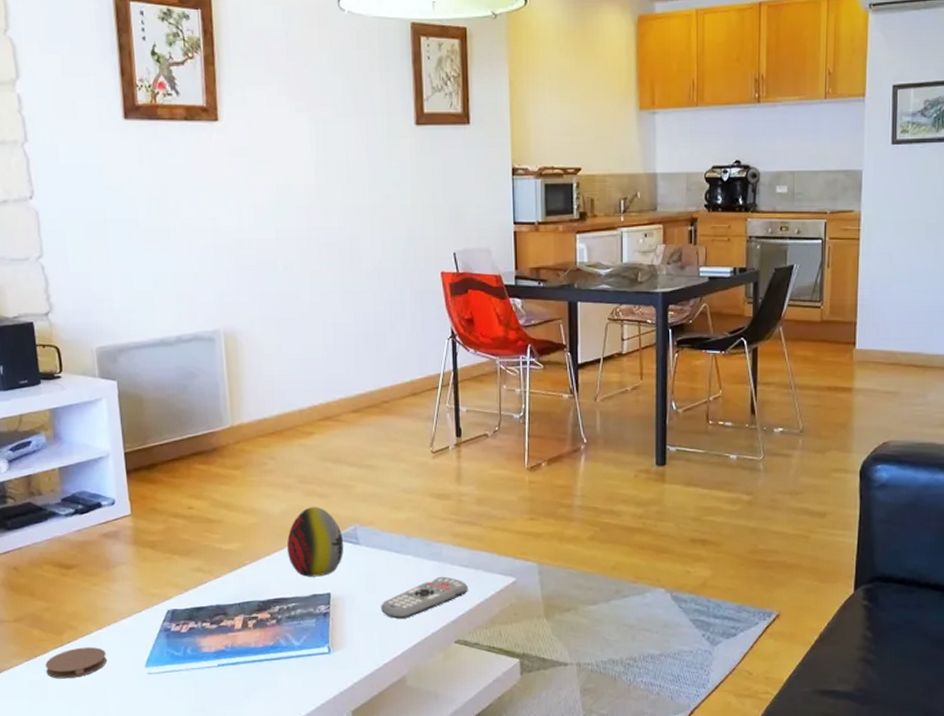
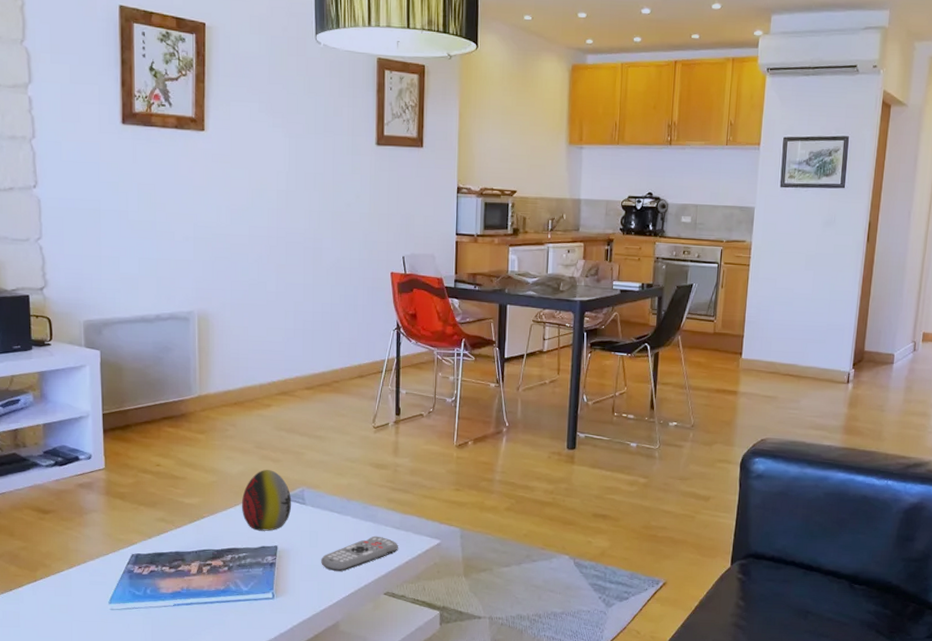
coaster: present [45,647,108,679] -> none [19,583,75,611]

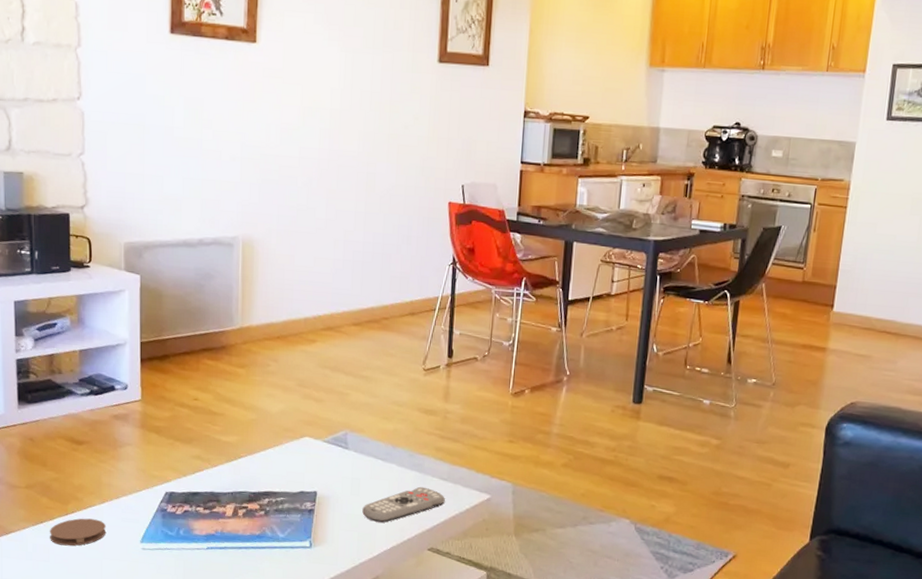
coaster: none [19,583,75,611] -> present [50,518,107,546]
decorative egg: present [241,470,292,531] -> none [280,409,334,476]

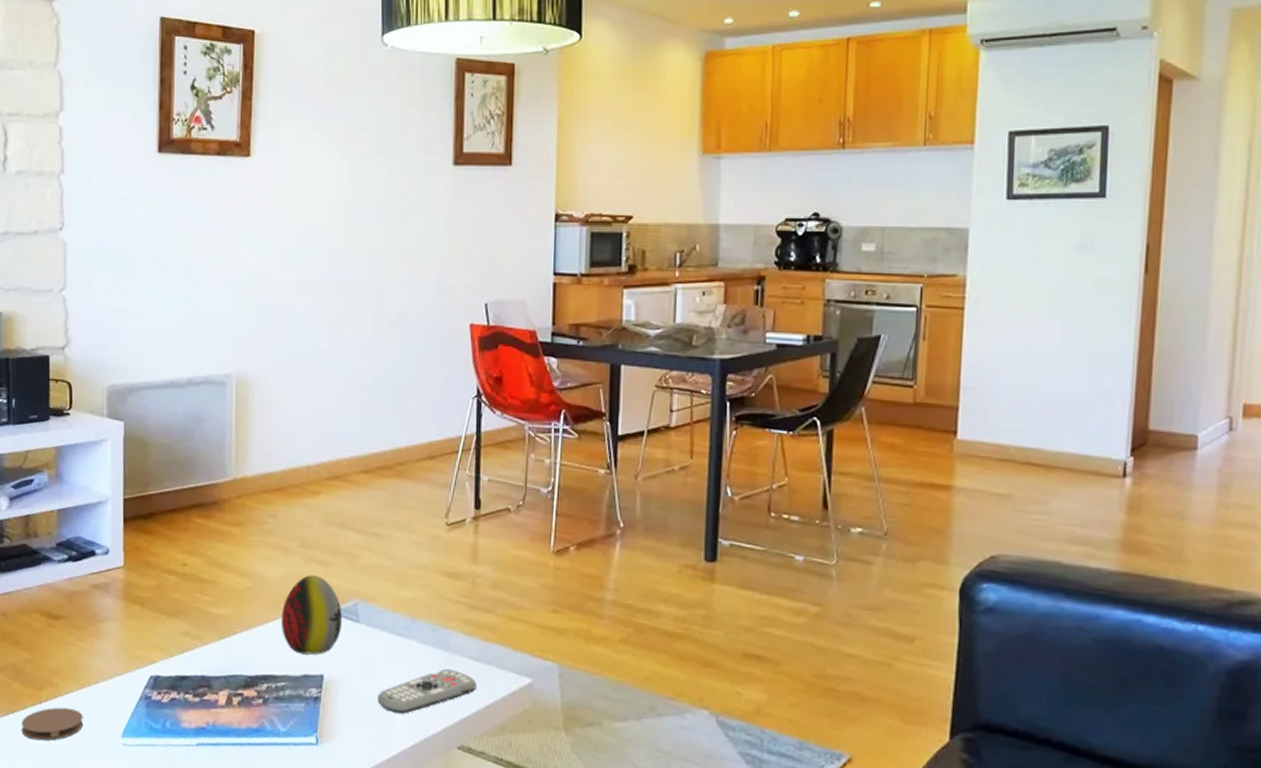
decorative egg: none [280,409,334,476] -> present [280,575,343,655]

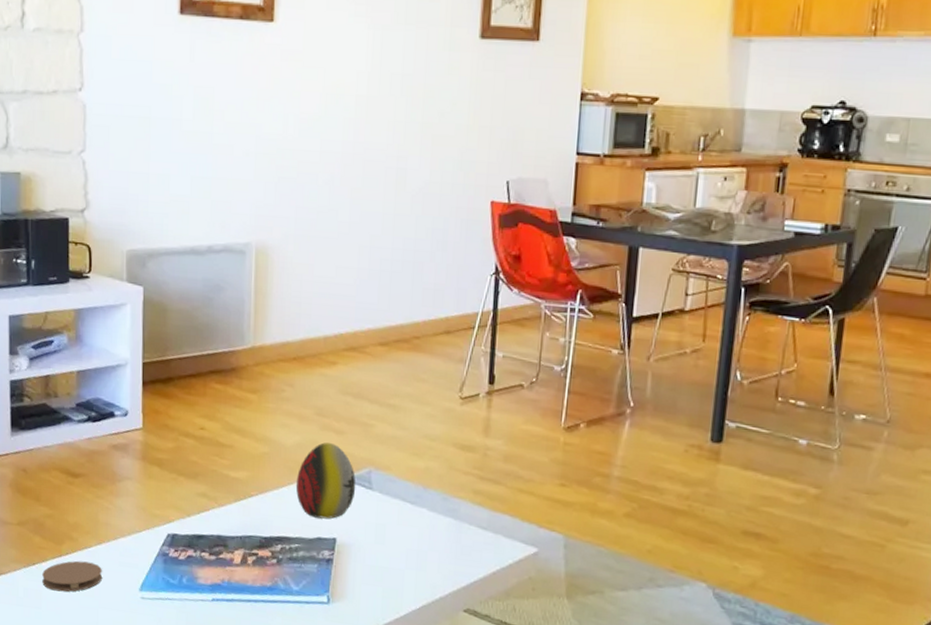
remote control: present [377,668,477,714] -> none [388,535,484,577]

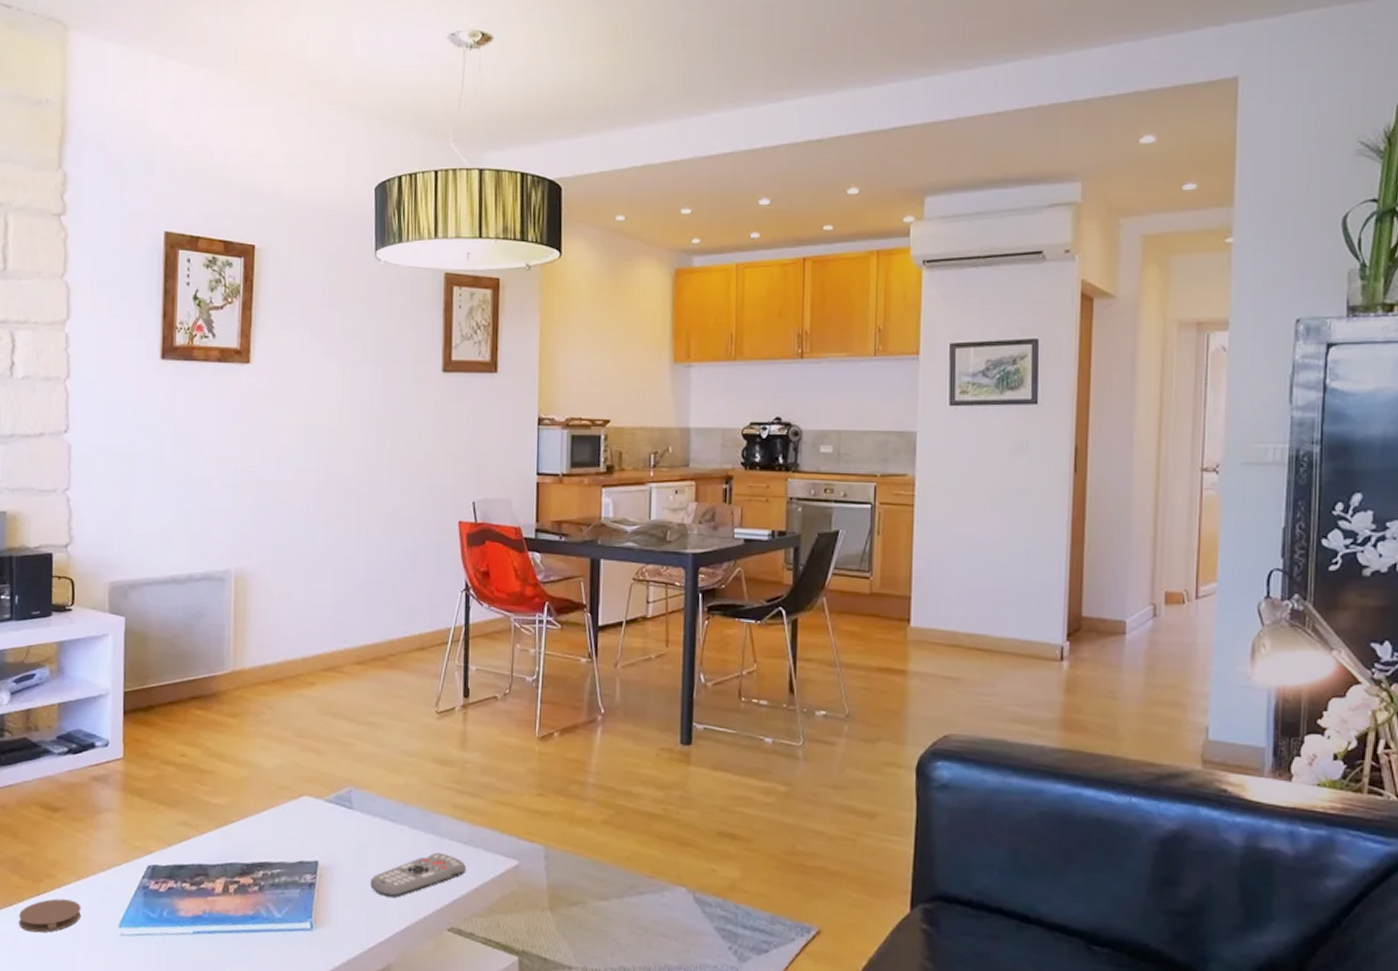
decorative egg: present [295,442,356,519] -> none [276,763,337,842]
remote control: none [388,535,484,577] -> present [370,852,466,898]

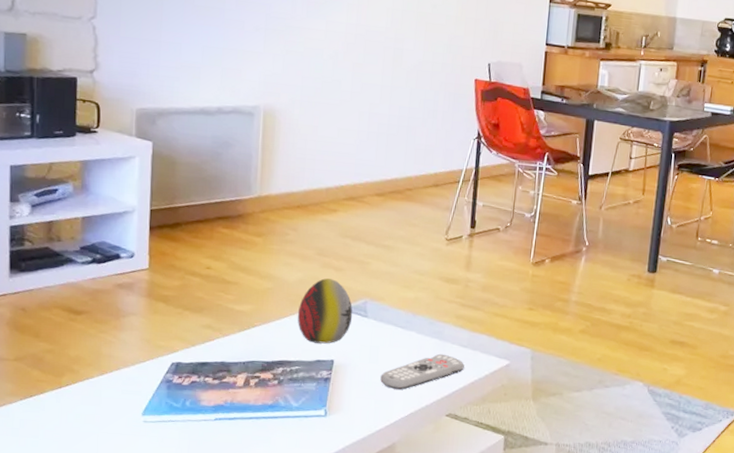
coaster: present [19,898,82,933] -> none [40,391,105,421]
decorative egg: none [276,763,337,842] -> present [297,278,353,344]

